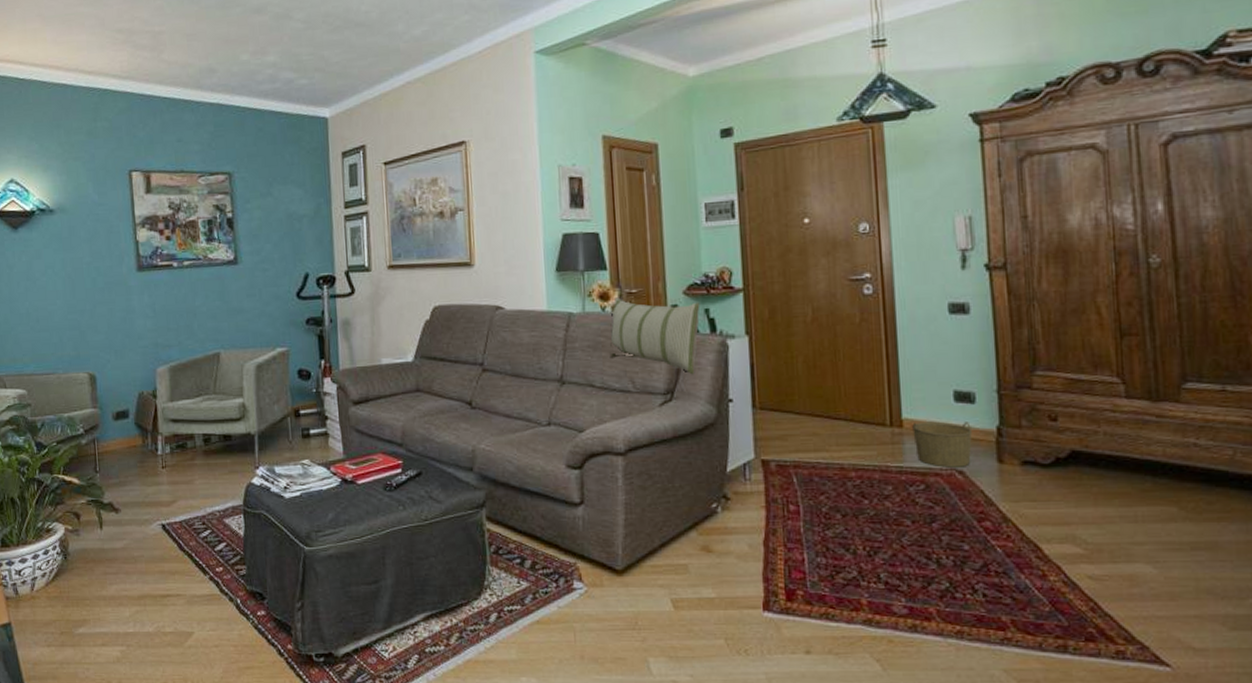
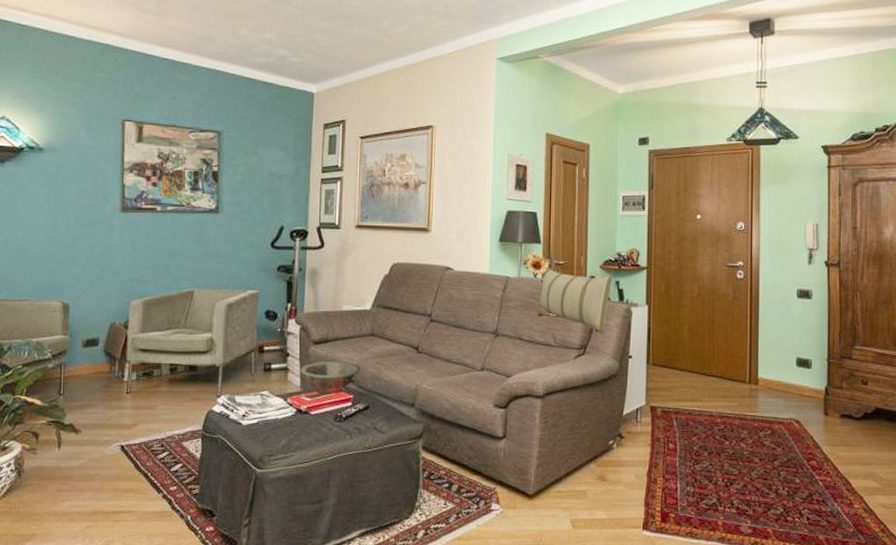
decorative bowl: none [341,422,408,461] -> present [300,361,361,394]
basket: present [912,421,973,468] -> none [765,381,808,418]

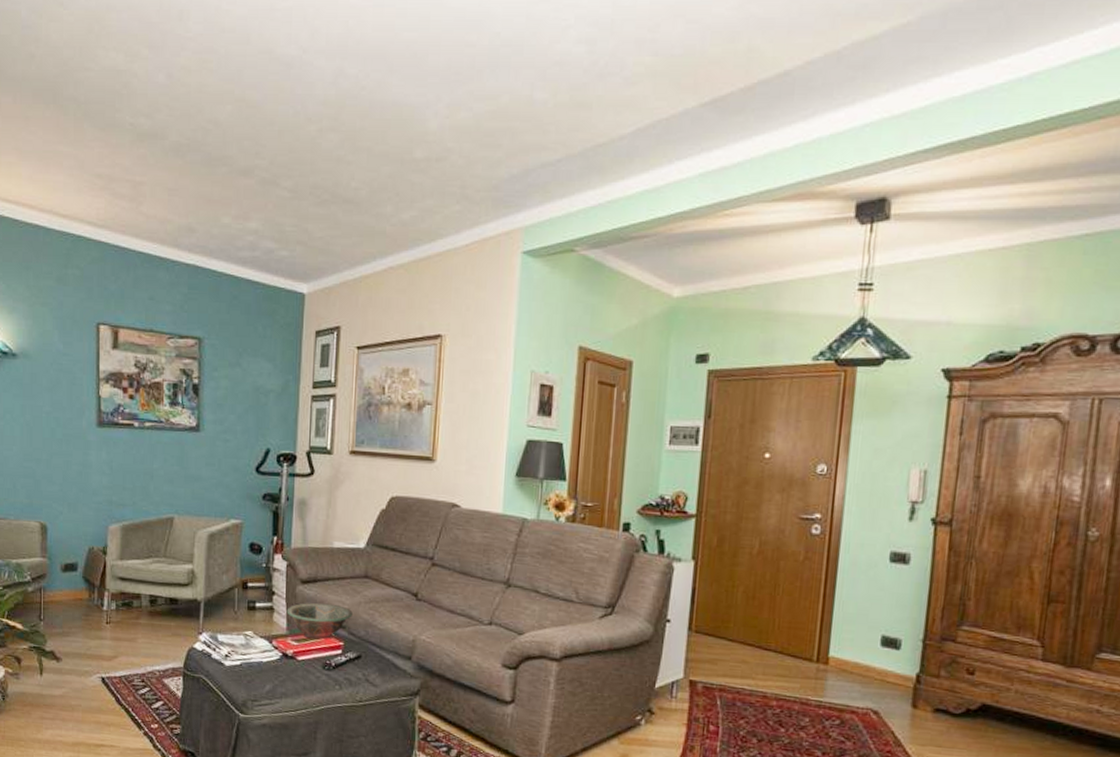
pillow: present [537,267,613,334] -> none [557,509,652,592]

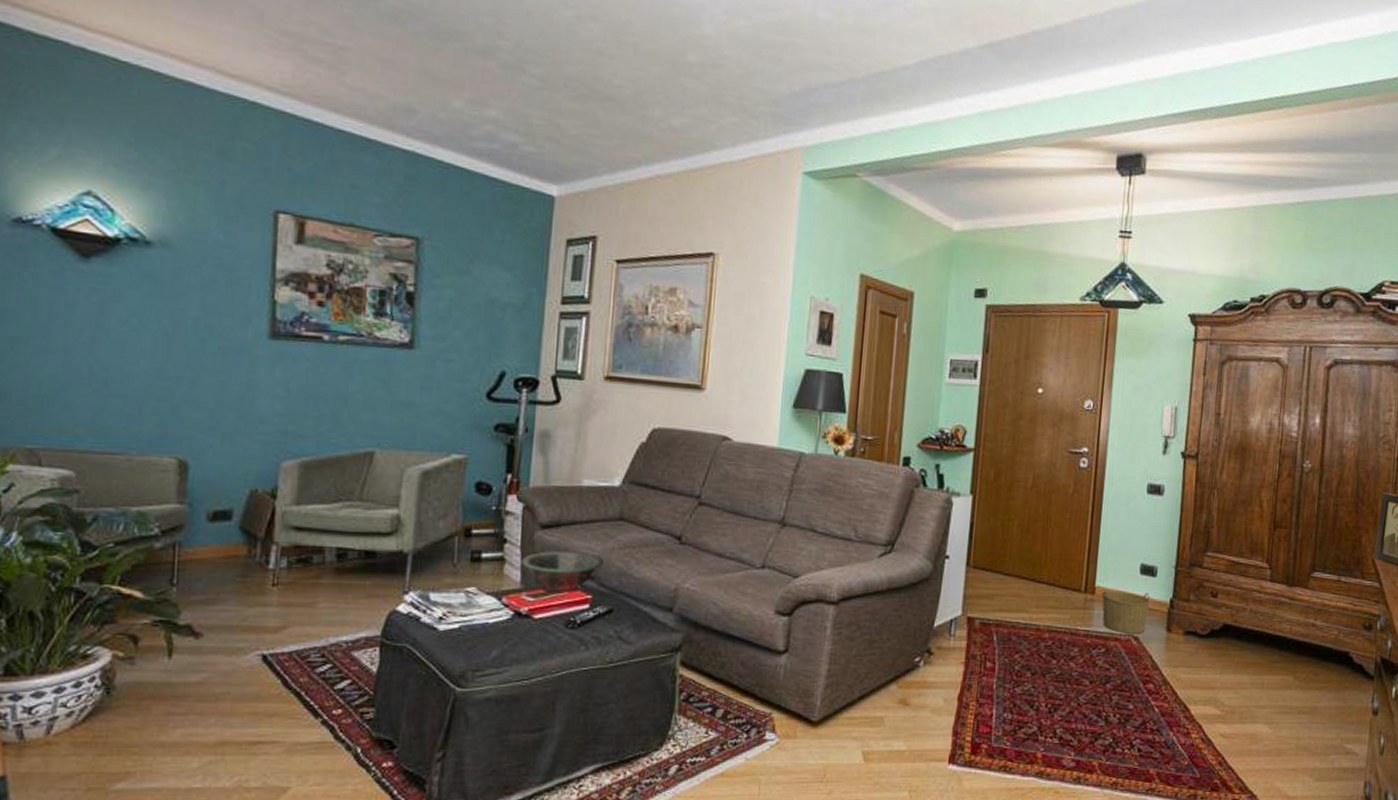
basket: none [836,661,894,708] -> present [1102,590,1151,634]

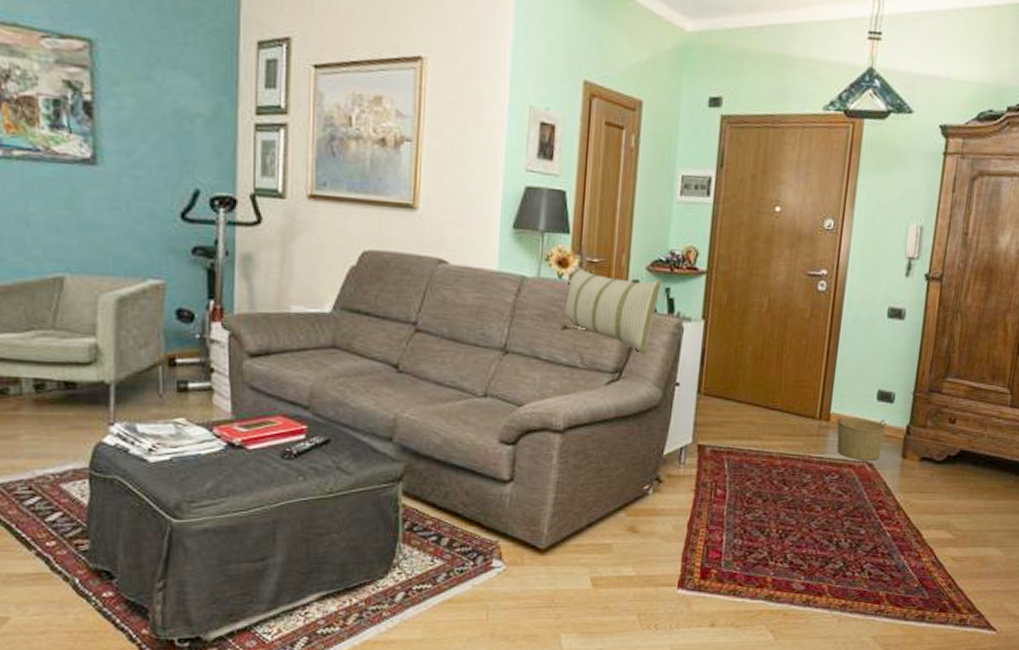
decorative bowl: present [521,550,604,594] -> none [230,379,318,424]
pillow: none [836,442,932,529] -> present [560,265,662,355]

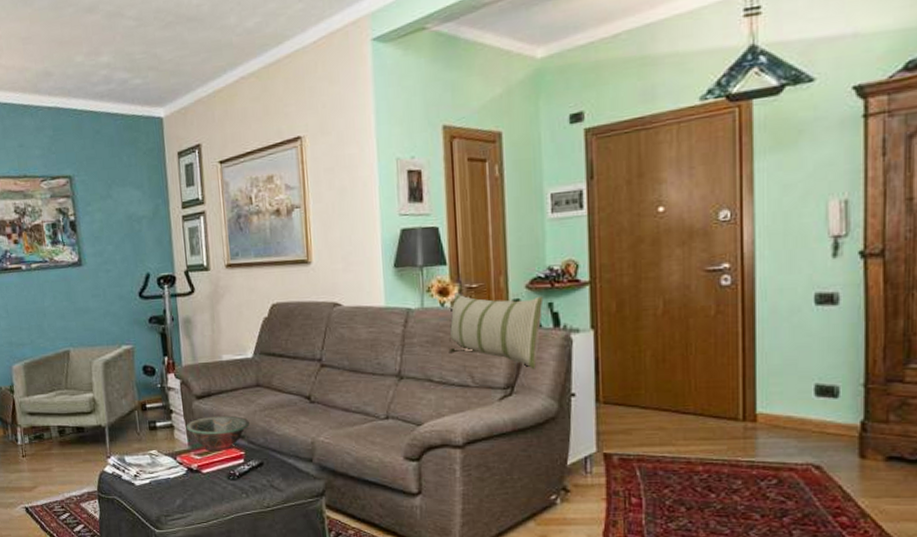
decorative bowl: none [230,379,318,424] -> present [186,415,250,452]
basket: present [837,417,887,460] -> none [767,416,834,463]

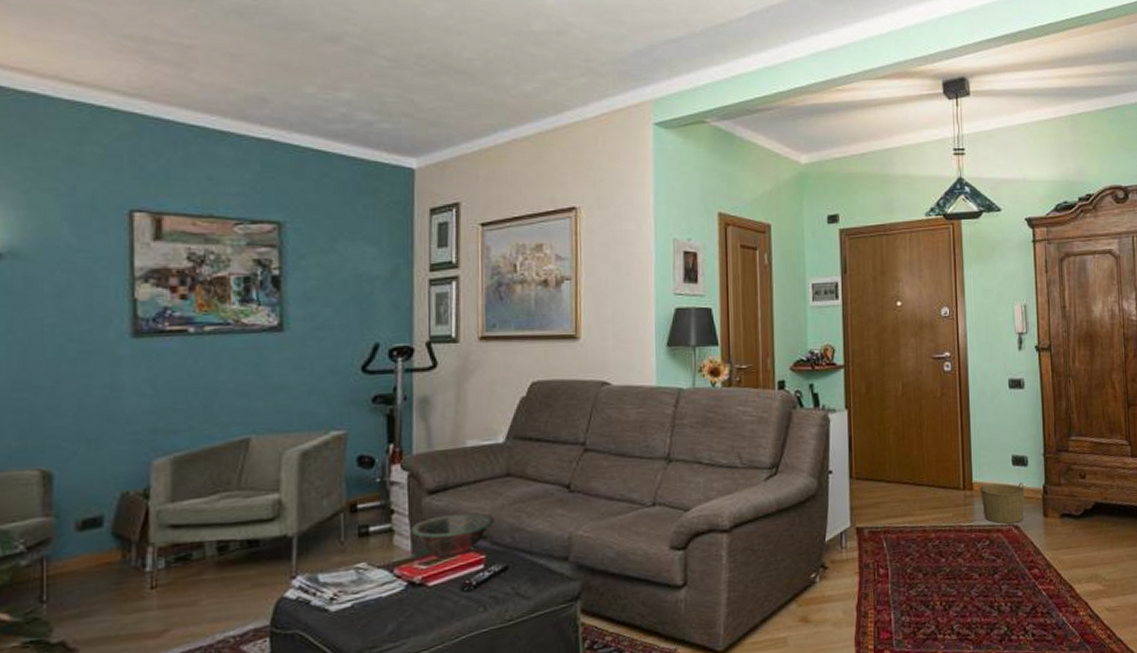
pillow: present [448,292,544,370] -> none [718,373,805,449]
basket: none [767,416,834,463] -> present [980,482,1026,524]

